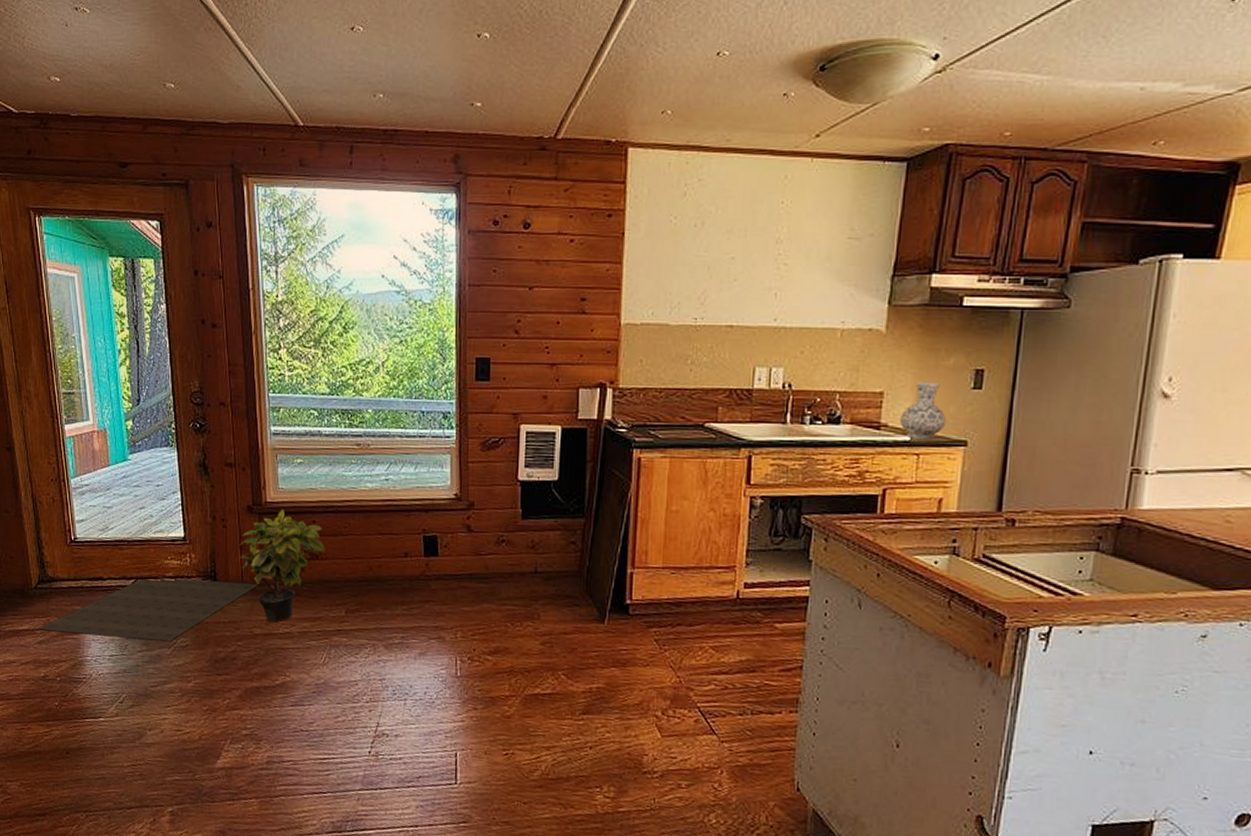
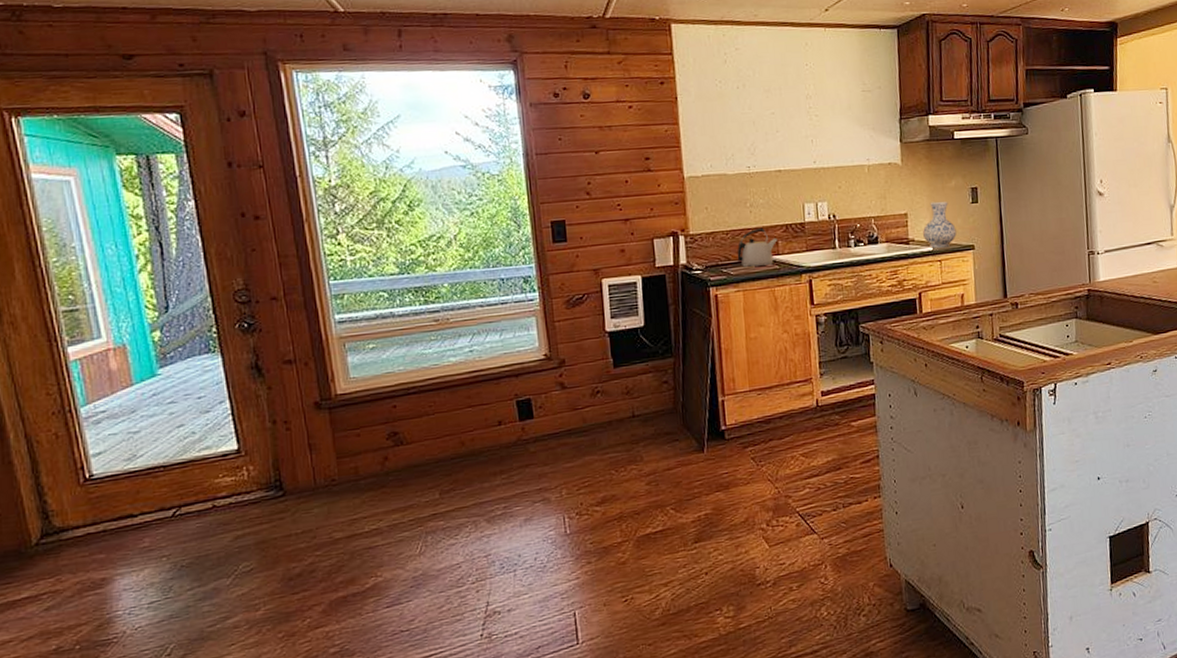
doormat: present [37,577,258,642] -> none [42,484,335,595]
potted plant: present [239,509,326,623] -> none [308,399,411,522]
kettle: none [668,389,718,434] -> present [737,227,778,267]

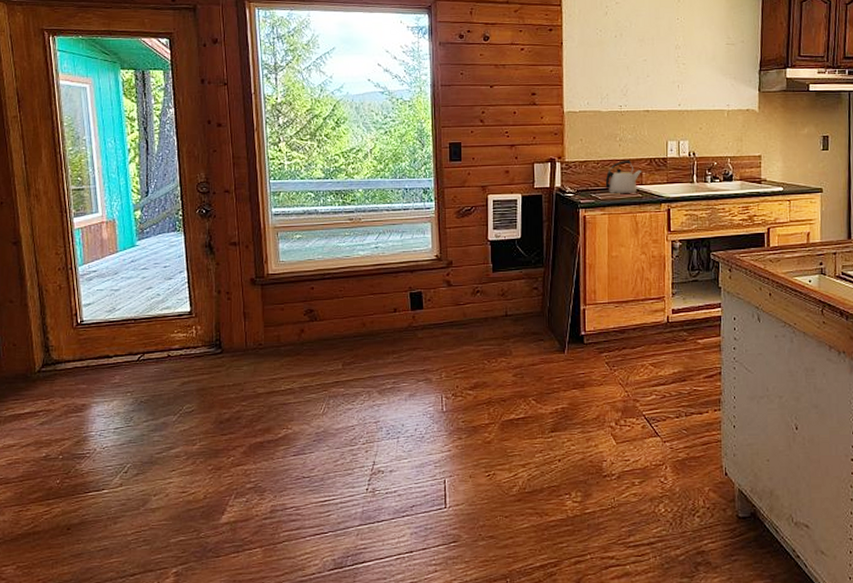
vase: present [922,201,957,249] -> none [774,146,806,190]

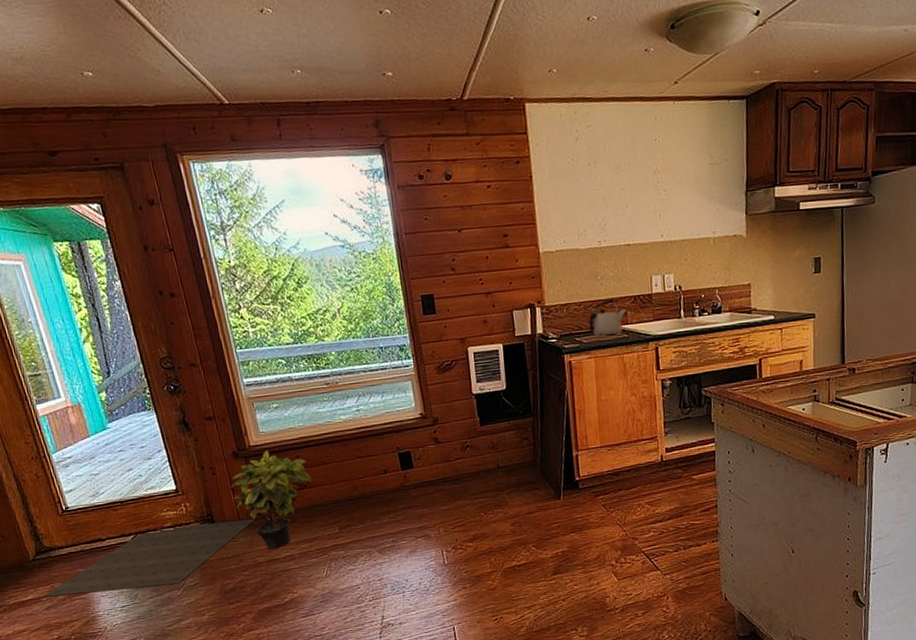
doormat: none [39,348,261,412] -> present [42,519,255,598]
potted plant: none [243,280,324,381] -> present [230,450,313,550]

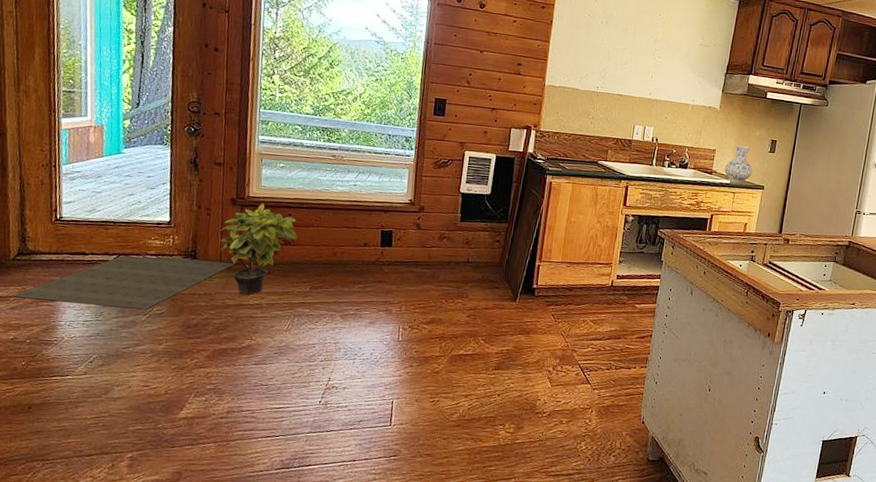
kettle: present [589,299,627,336] -> none [573,136,608,169]
vase: none [764,271,798,318] -> present [724,144,752,184]

